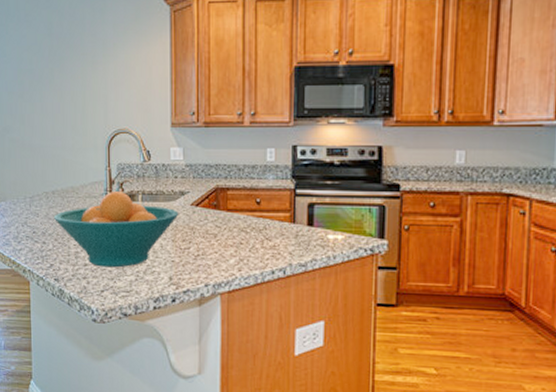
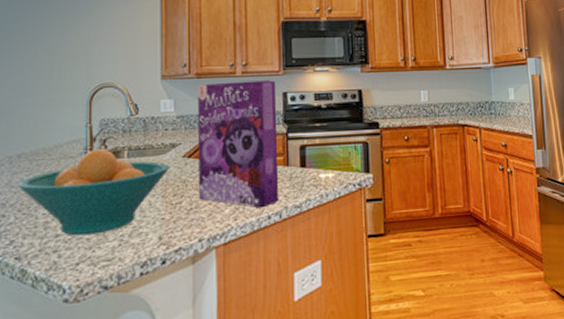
cereal box: none [206,132,286,263] -> present [198,80,279,208]

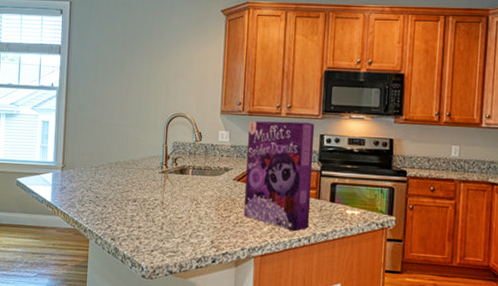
fruit bowl: present [17,149,170,236] -> none [114,165,223,231]

